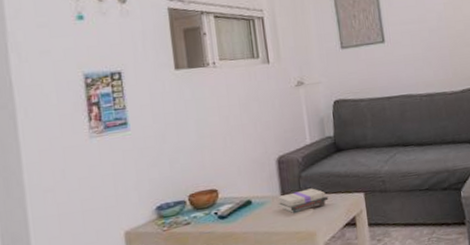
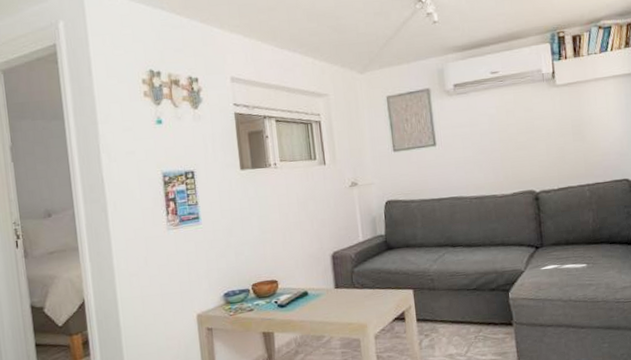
books: present [277,188,329,214] -> none [331,283,379,307]

